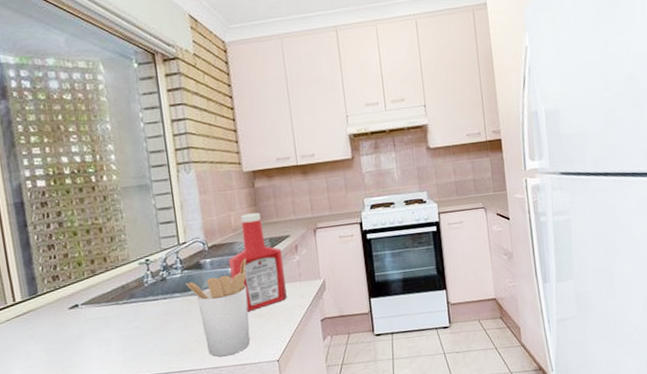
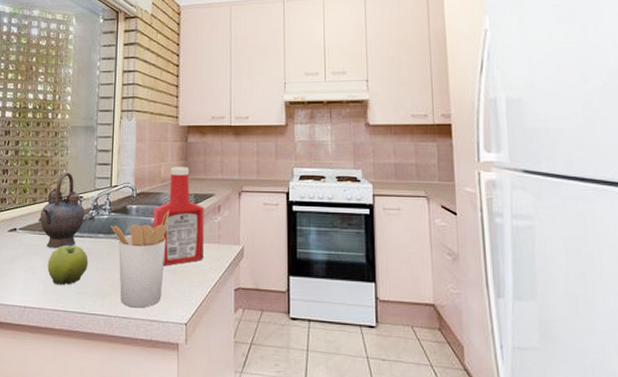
teapot: none [102,236,155,318] -> present [38,172,85,249]
fruit: none [121,310,168,352] -> present [47,246,89,285]

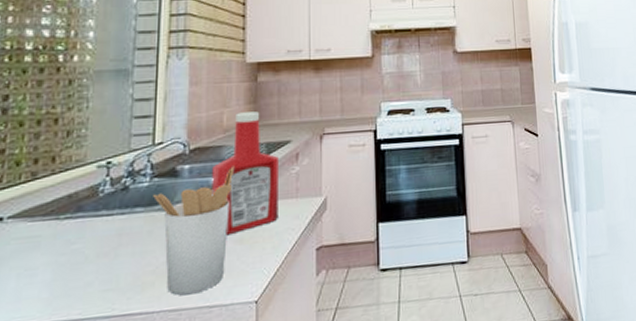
teapot: present [38,172,85,249] -> none [40,131,114,238]
fruit: present [47,246,89,285] -> none [55,228,120,286]

